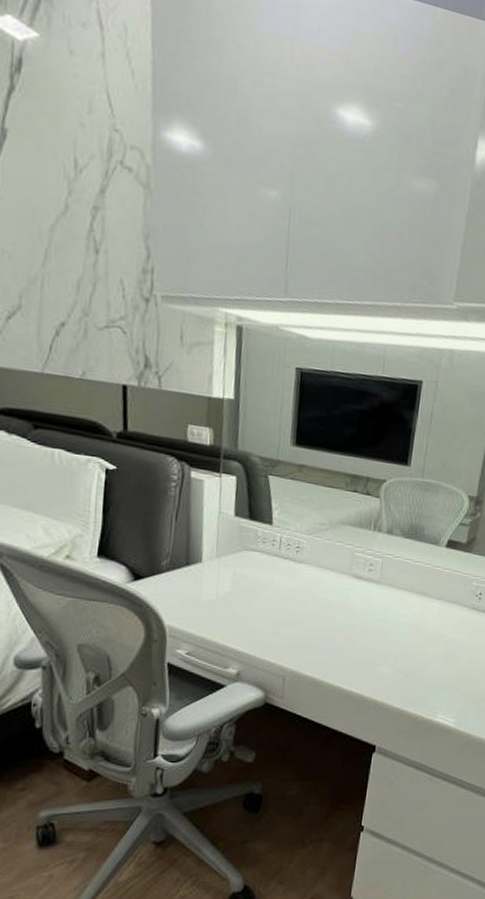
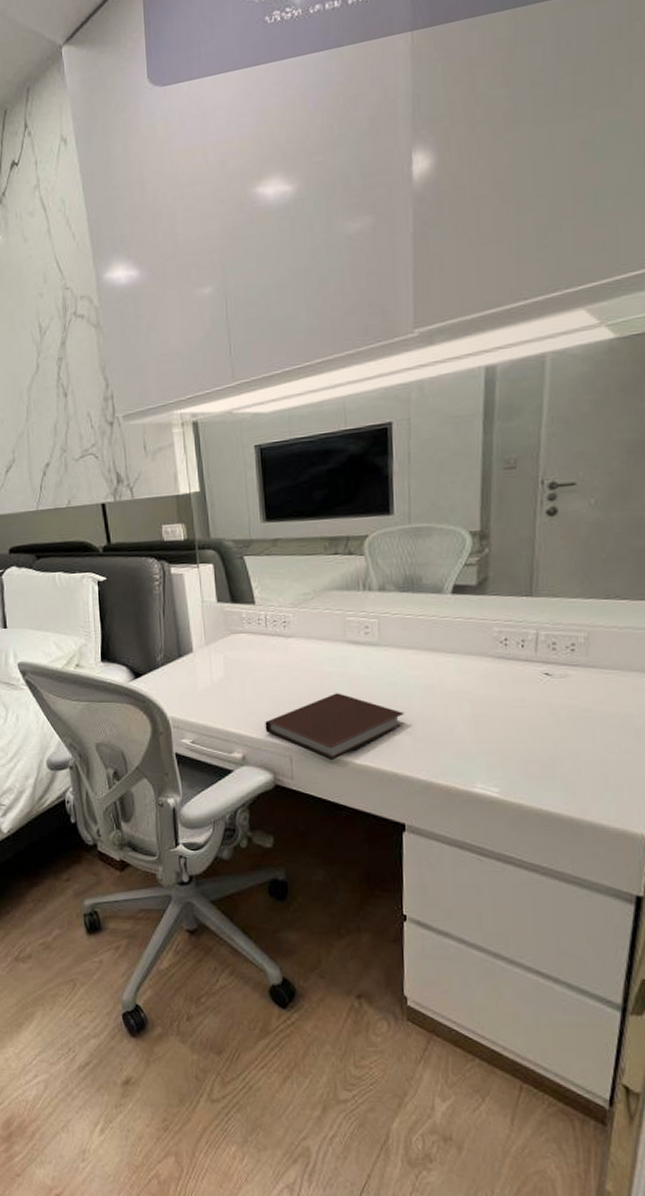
notebook: none [263,621,391,684] -> present [265,693,405,761]

